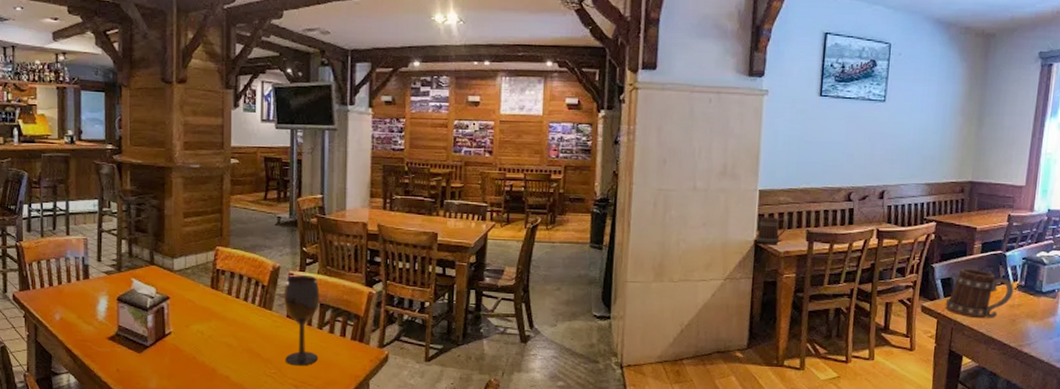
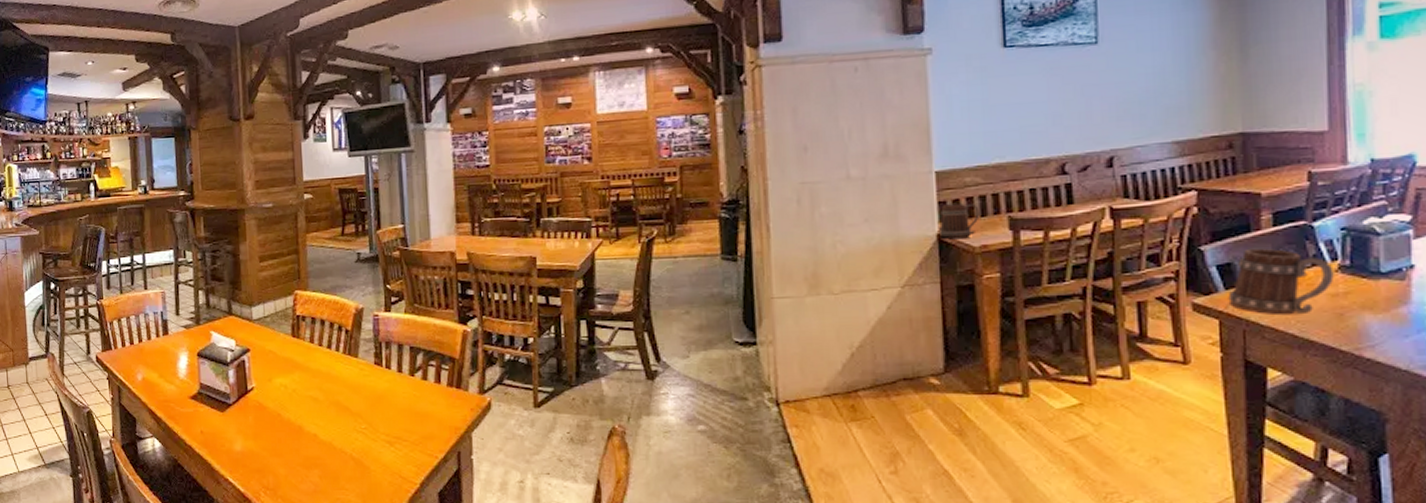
wine glass: present [283,275,320,366] -> none [369,316,412,419]

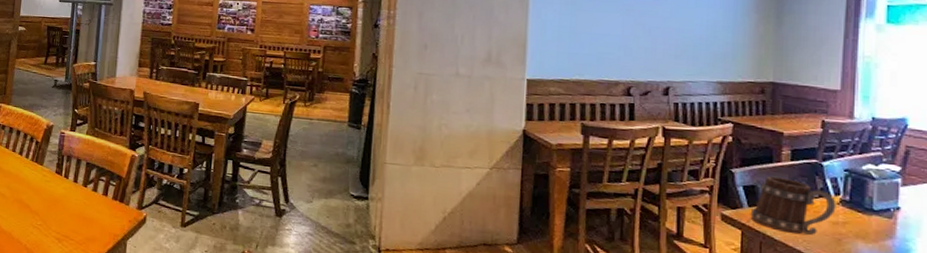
beer mug: present [939,203,980,240] -> none [525,106,559,137]

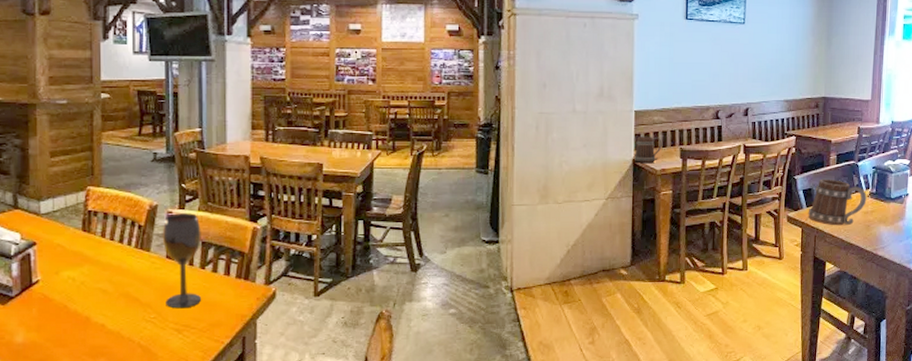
wine glass: none [51,134,87,220] -> present [162,213,201,309]
beer mug: none [525,106,559,137] -> present [634,137,662,164]

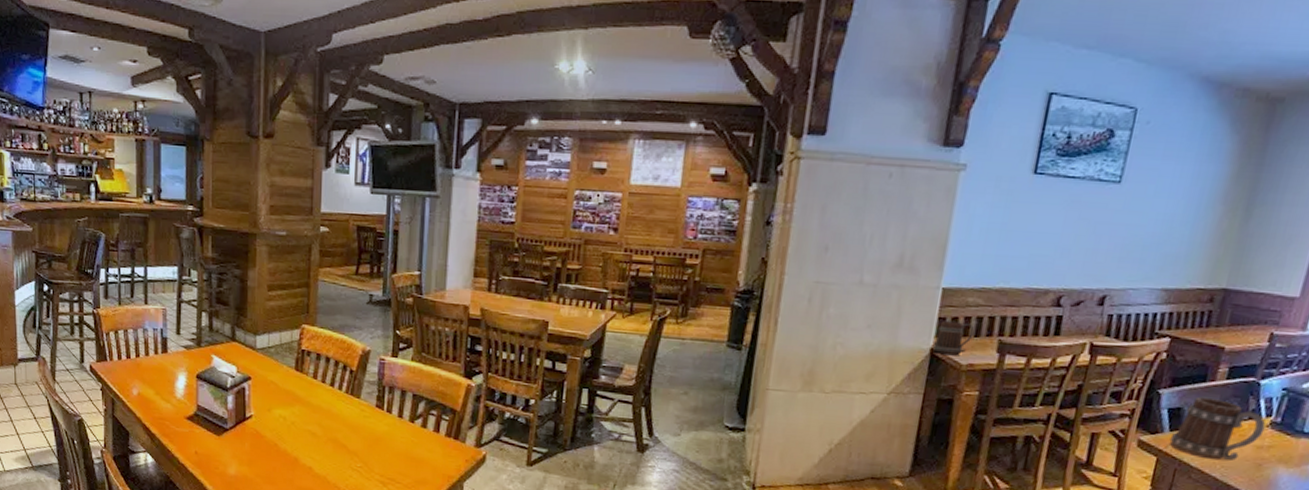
wine glass: present [162,213,201,309] -> none [372,361,413,461]

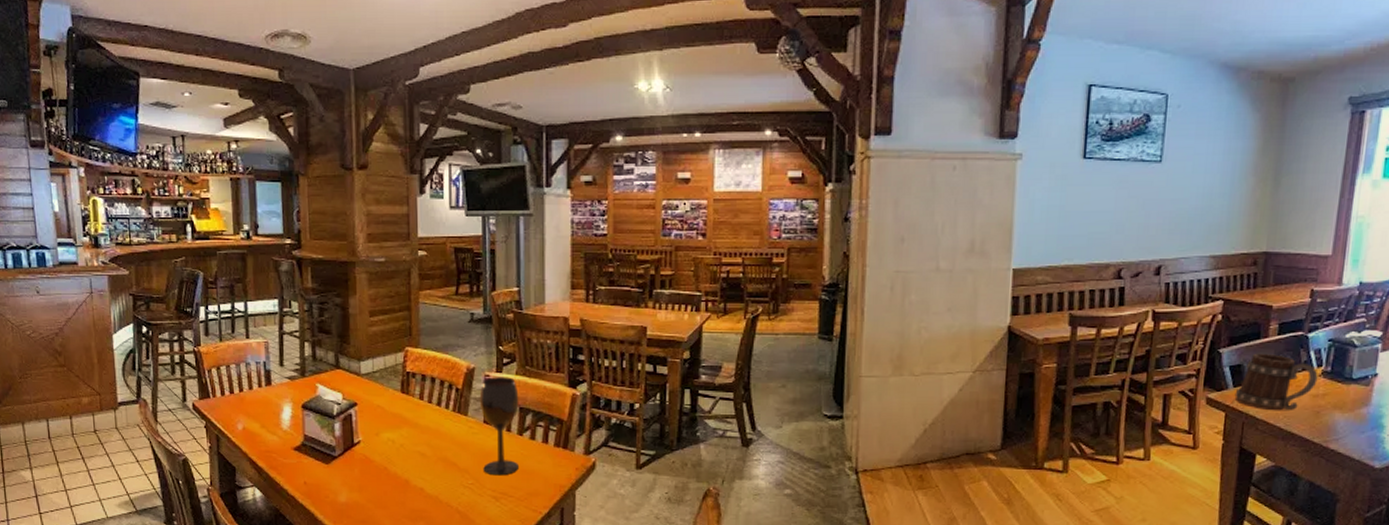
wine glass: none [372,361,413,461] -> present [479,377,519,476]
beer mug: present [933,321,975,356] -> none [1010,299,1046,332]

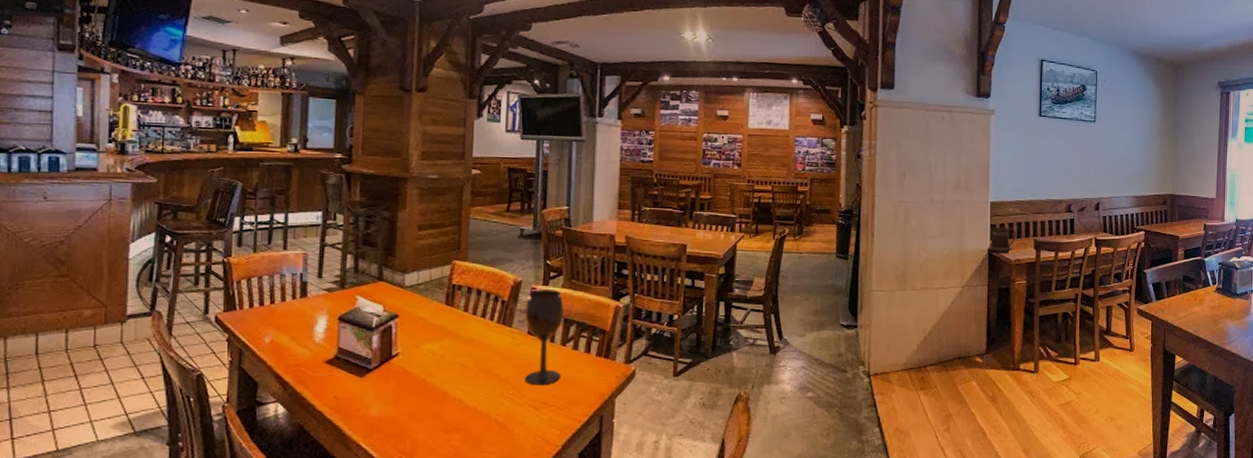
beer mug: none [1010,299,1046,332] -> present [990,227,1017,254]
beer mug: present [1234,353,1318,411] -> none [1157,273,1214,320]

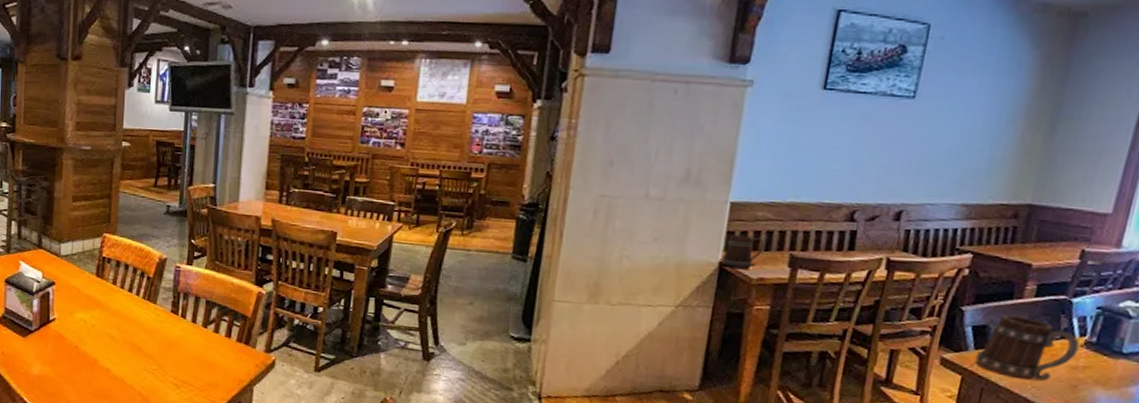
wine glass: present [524,290,564,386] -> none [167,268,207,365]
beer mug: none [1157,273,1214,320] -> present [975,314,1080,382]

